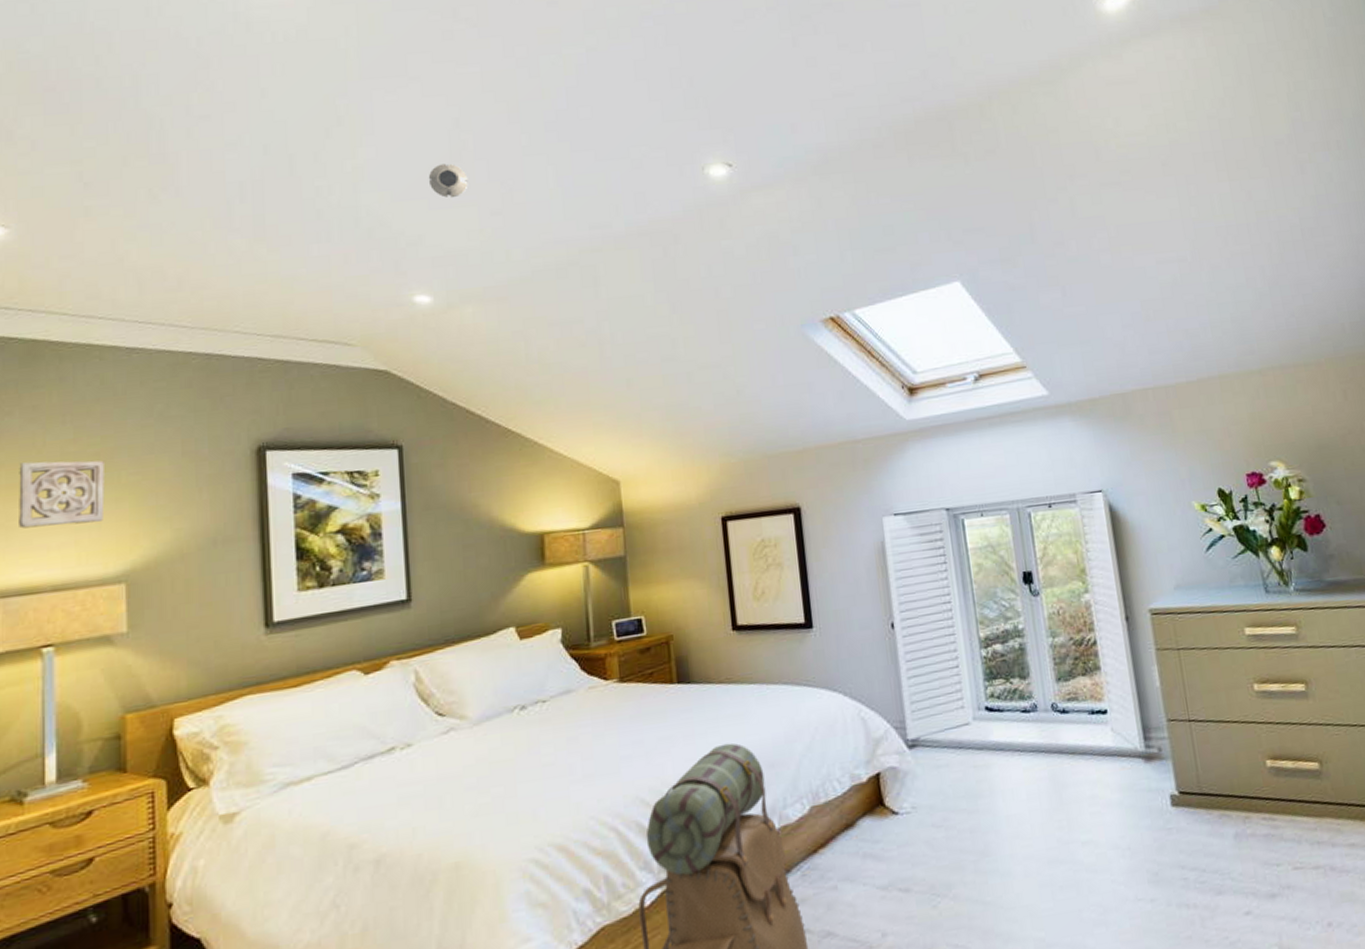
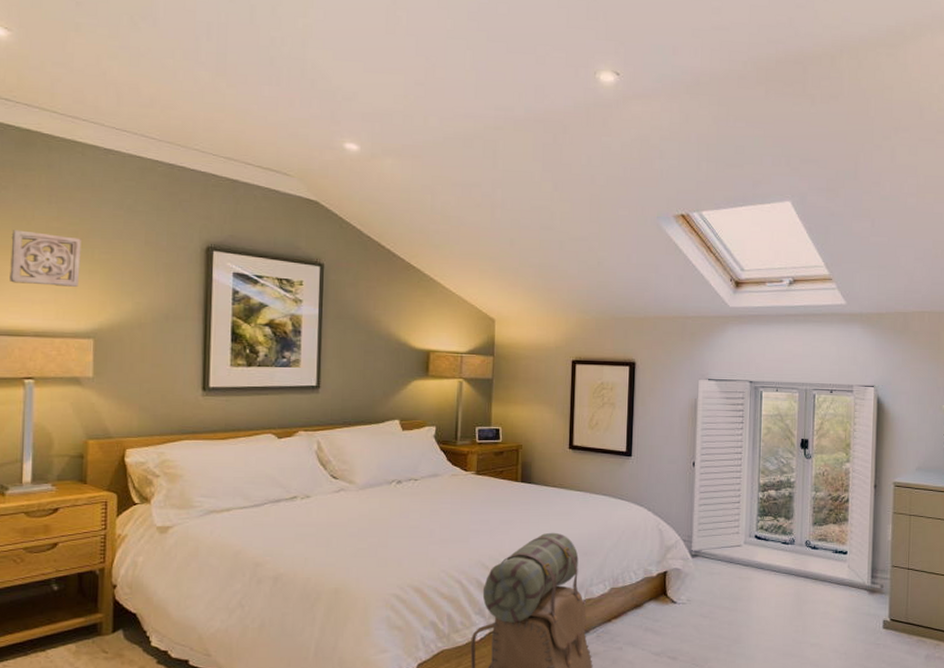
smoke detector: present [428,163,468,198] -> none [365,34,399,65]

